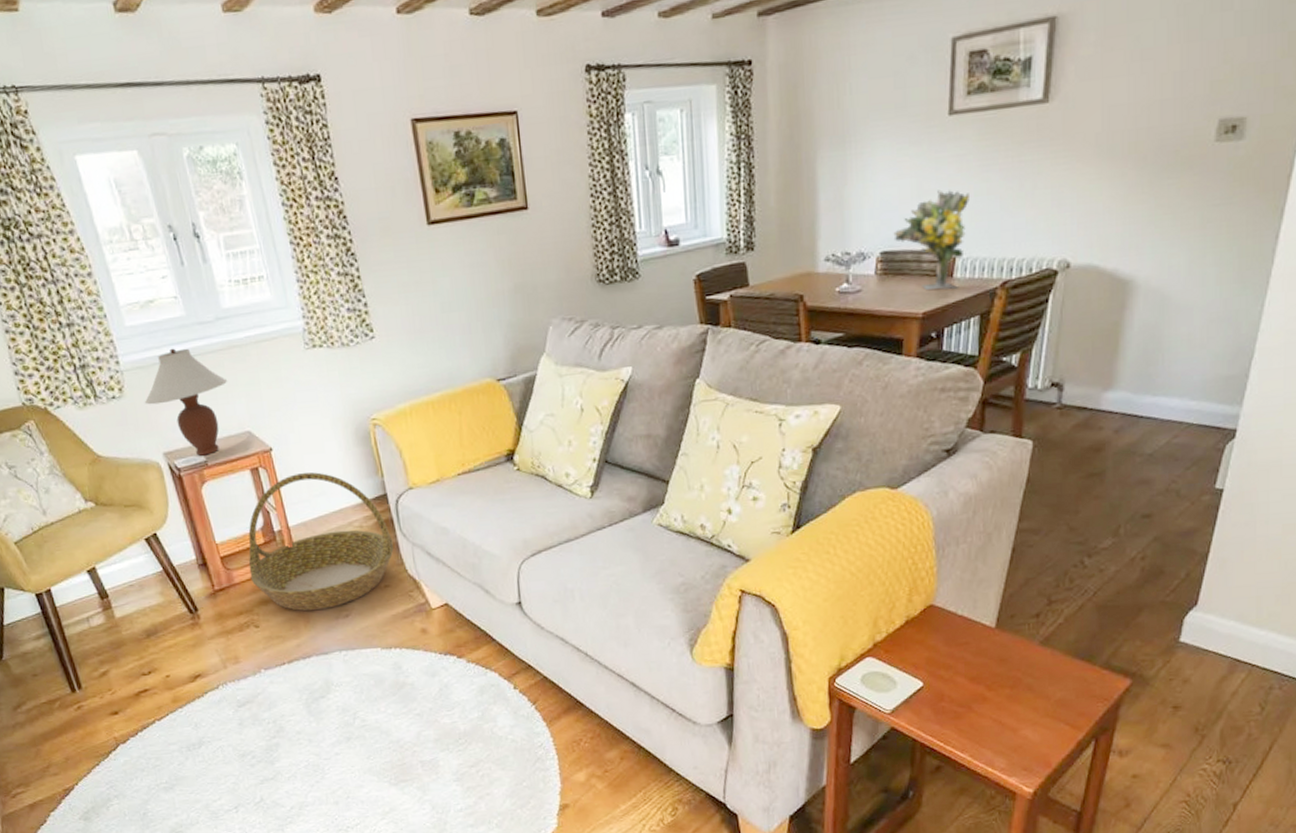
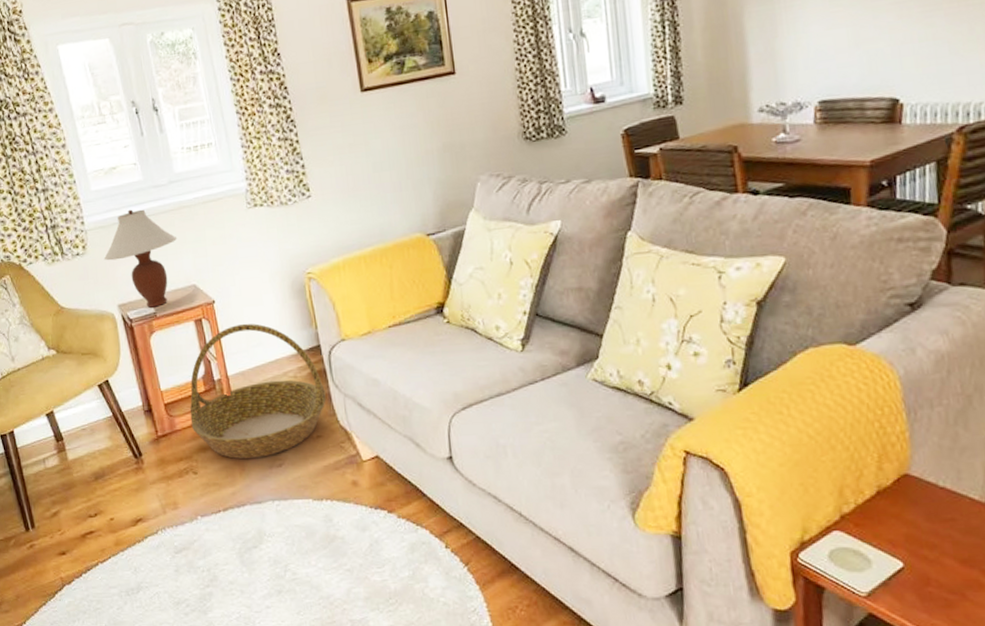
bouquet: present [893,190,969,291] -> none [831,37,914,138]

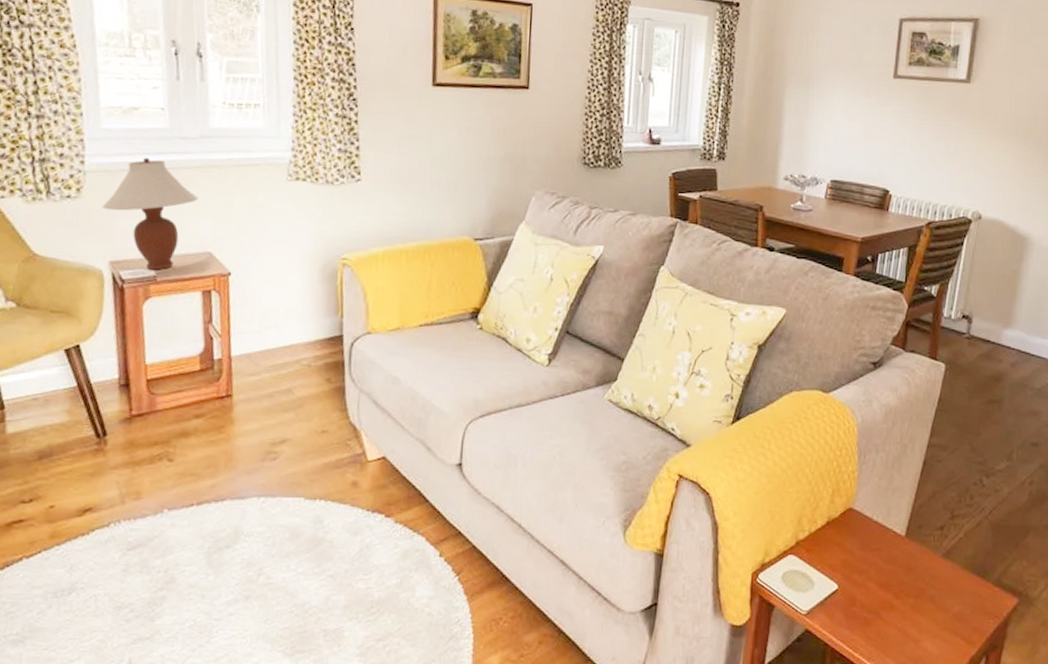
basket: present [190,323,326,459] -> none [175,301,340,449]

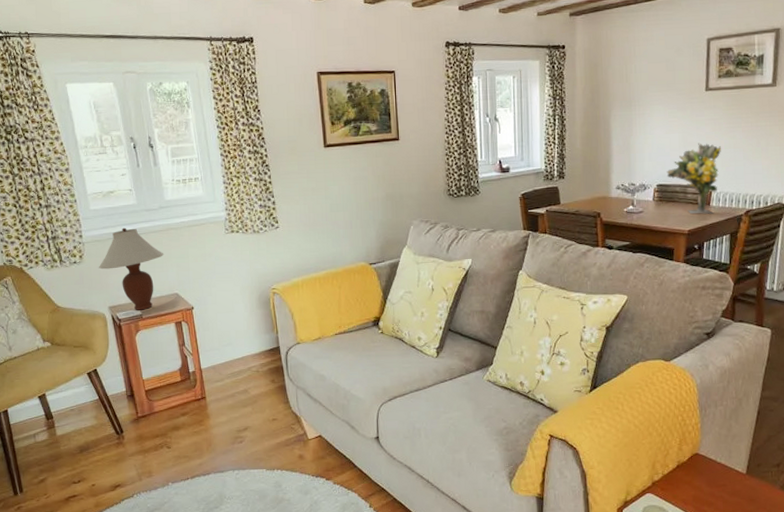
bouquet: none [842,136,906,221] -> present [666,143,721,214]

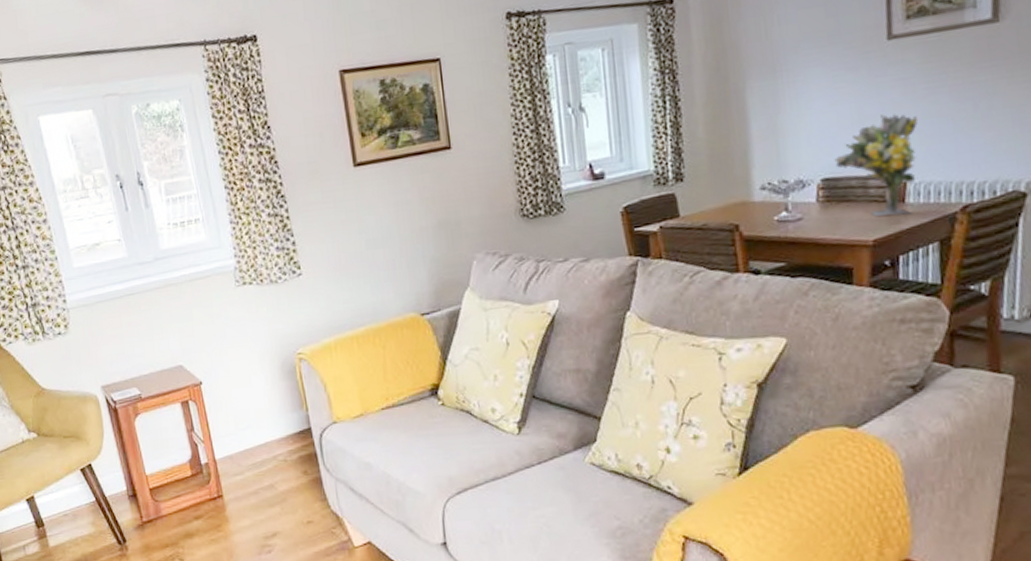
table lamp: present [98,227,164,310] -> none [86,287,164,389]

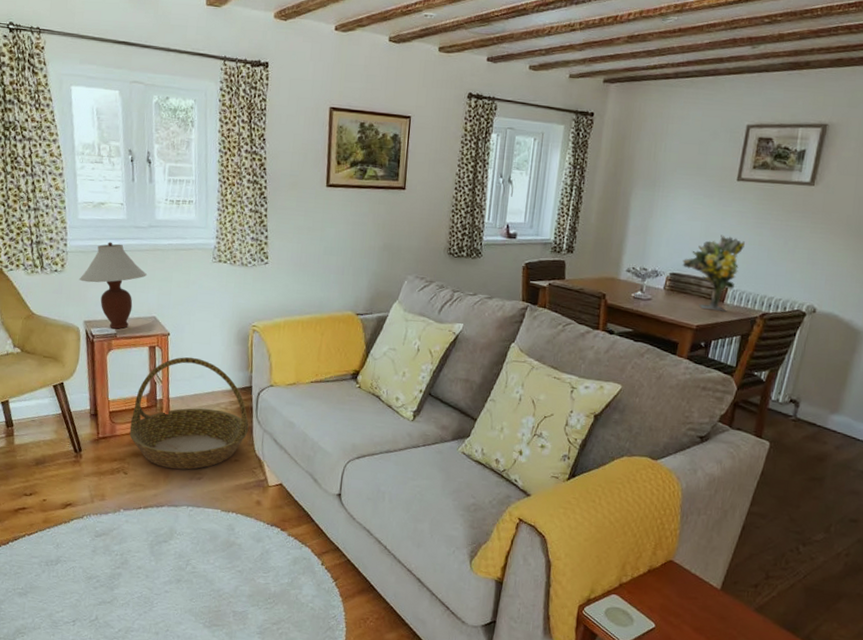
table lamp: none [86,287,164,389] -> present [78,242,148,329]
basket: none [176,405,317,545] -> present [129,357,249,470]

